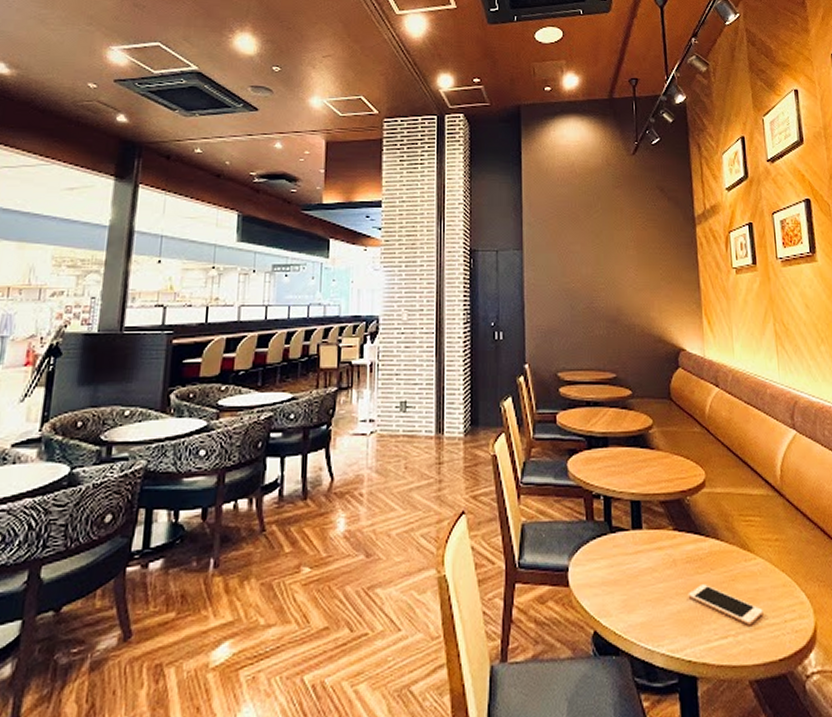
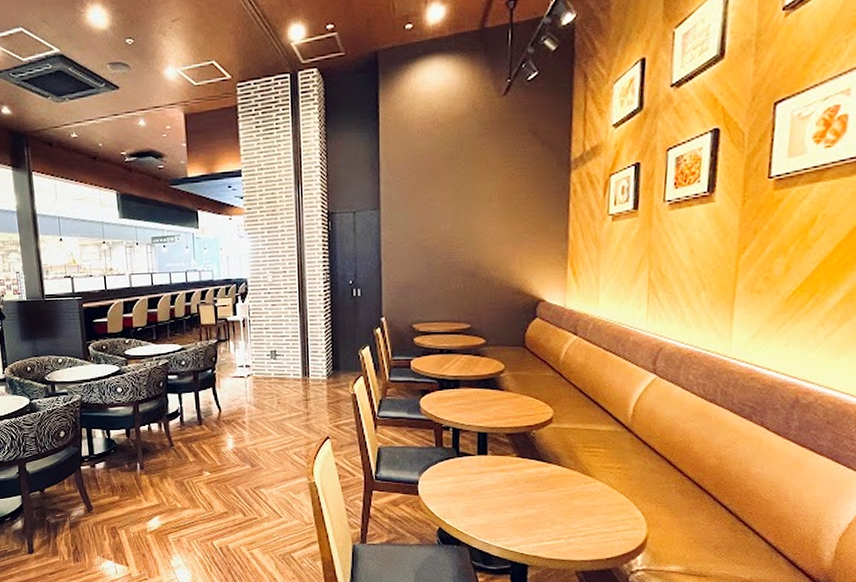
cell phone: present [688,584,763,625] -> none [526,500,597,531]

